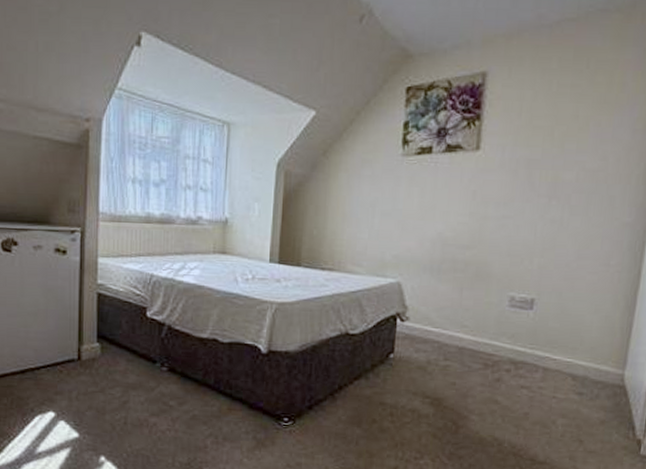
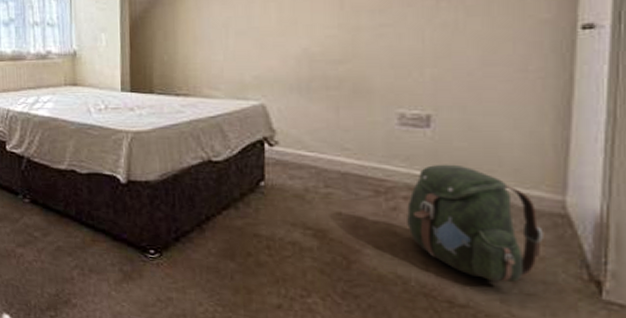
backpack: none [506,341,606,442] -> present [407,164,544,283]

